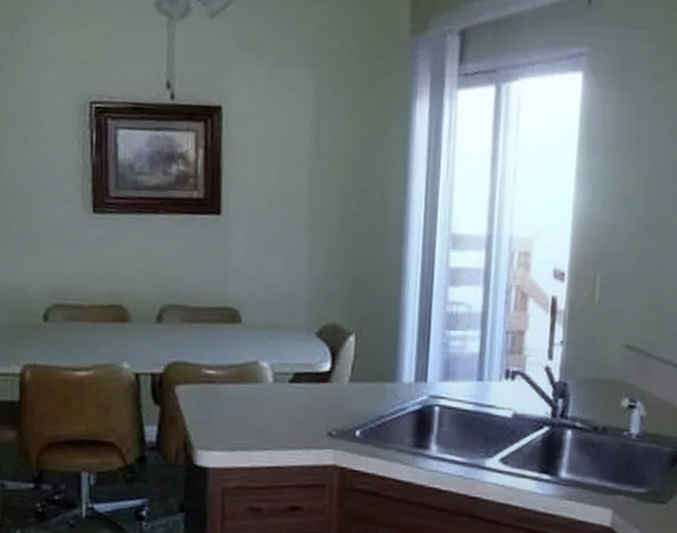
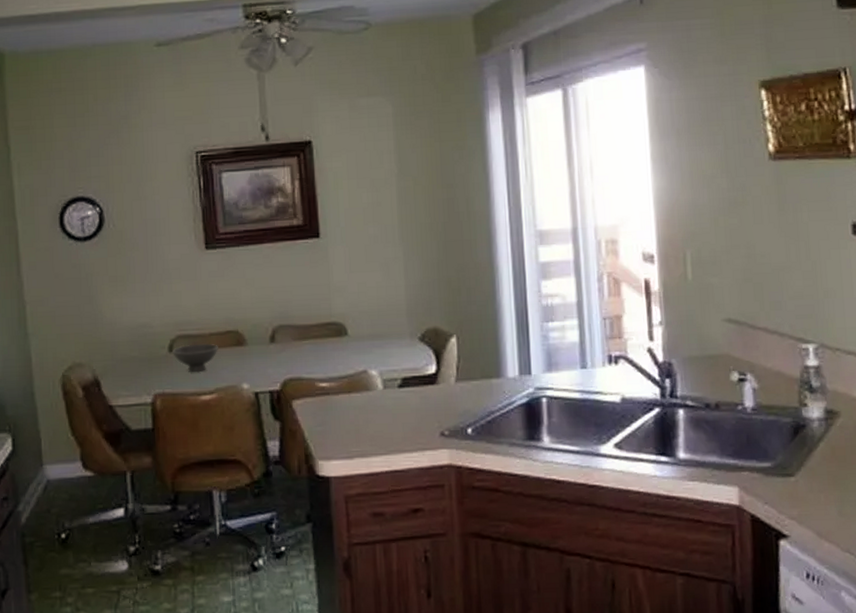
bowl: none [47,315,99,347] -> present [172,343,218,373]

